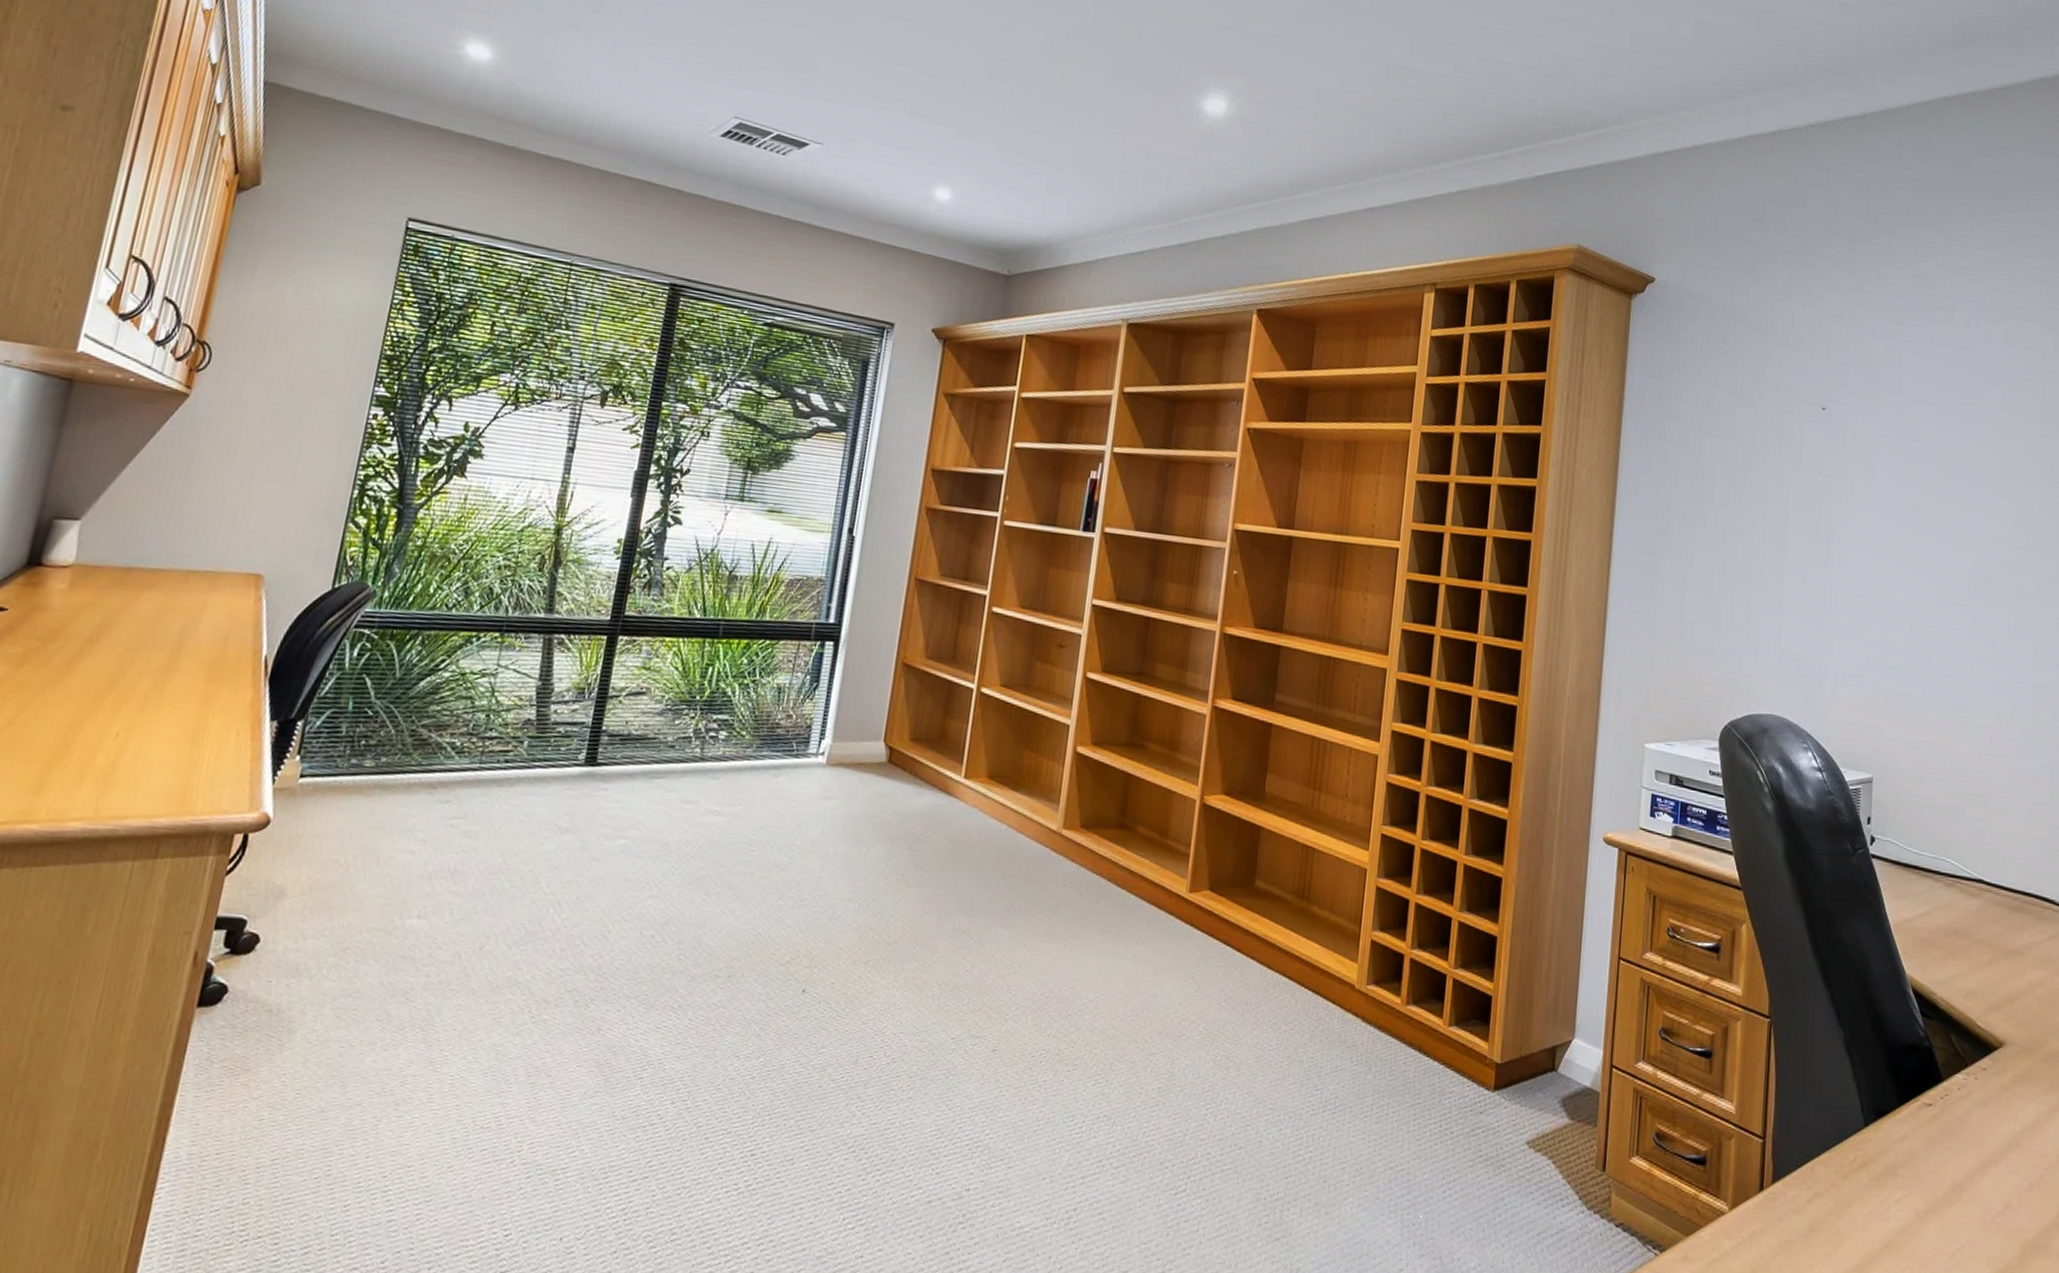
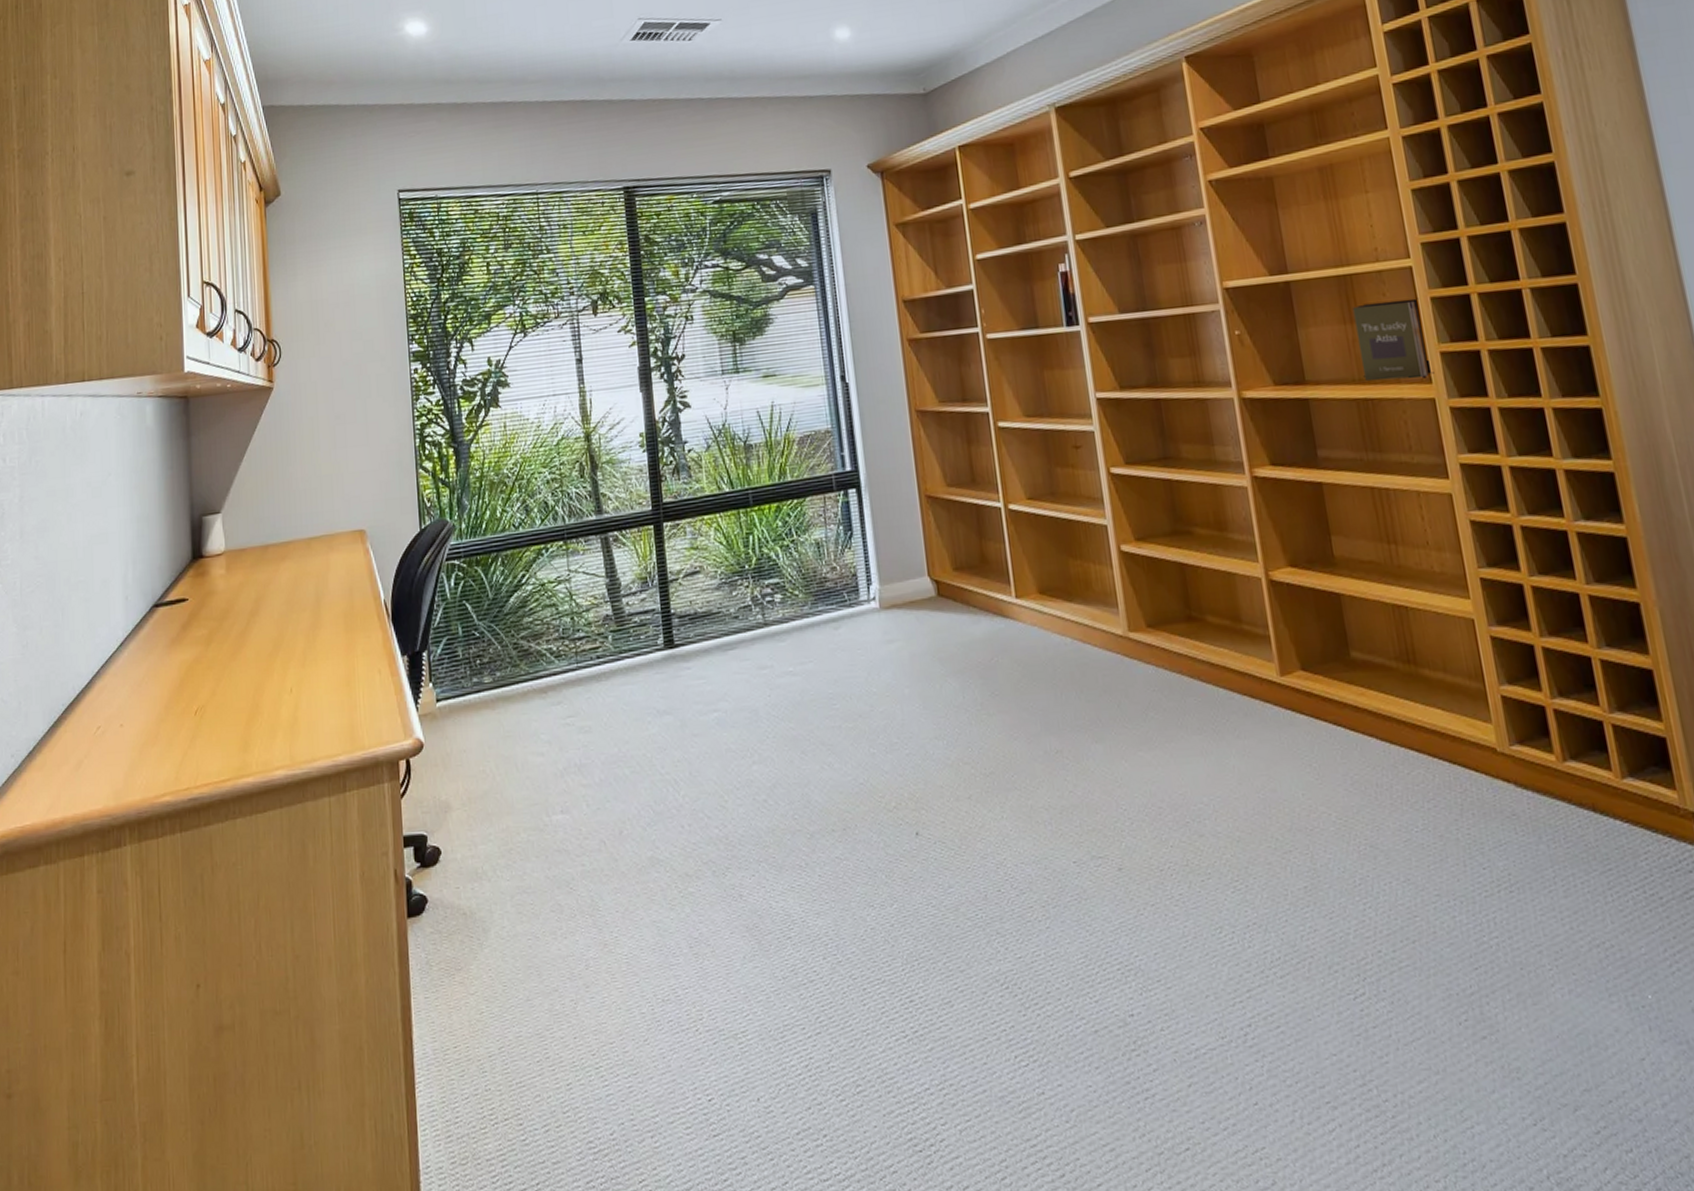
books: none [1333,572,1398,649] -> present [1352,298,1433,381]

